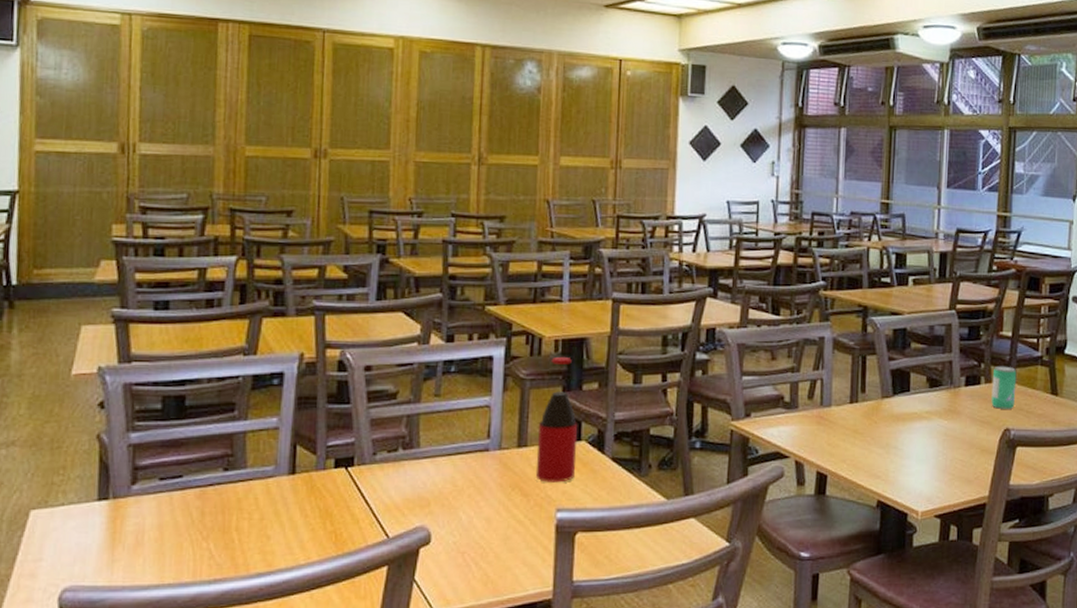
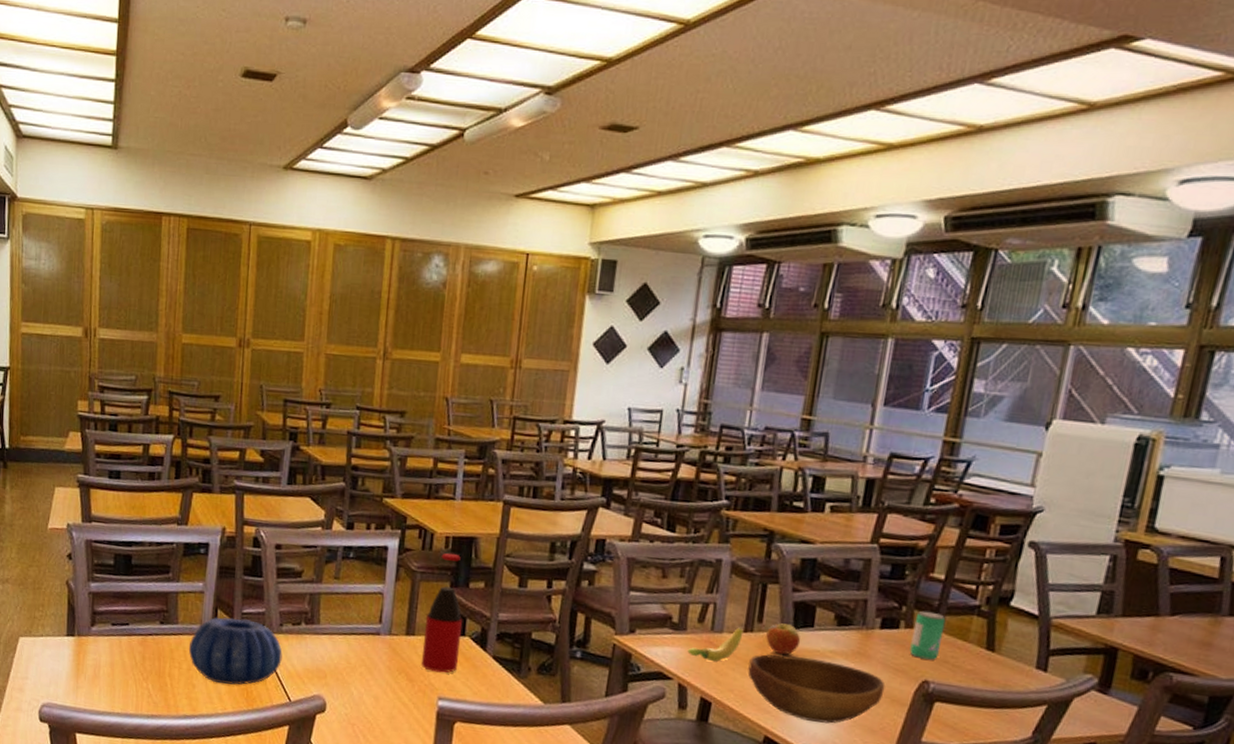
decorative bowl: none [260,453,377,530] -> present [188,616,283,685]
banana: none [801,400,850,435] -> present [687,627,744,662]
bowl: none [857,420,975,480] -> present [747,654,885,724]
apple: none [870,391,900,420] -> present [766,623,801,655]

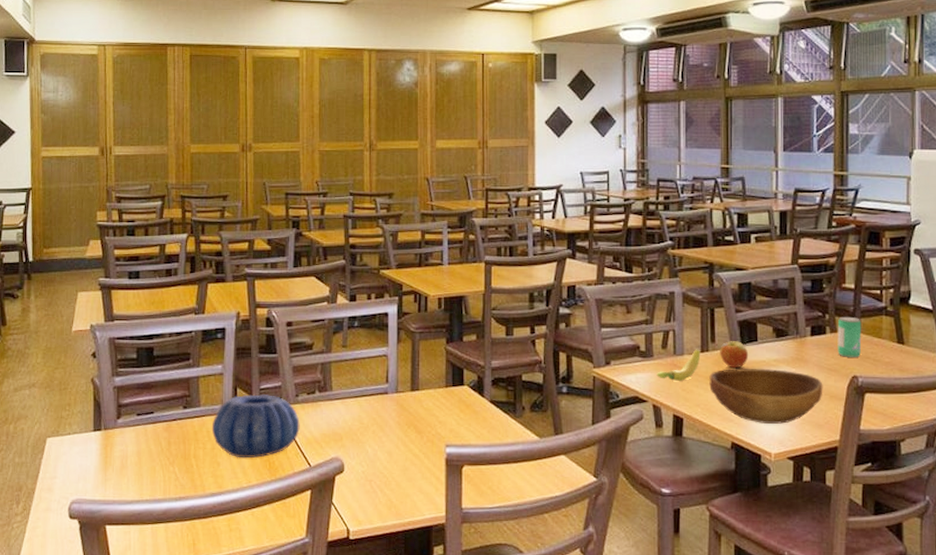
bottle: present [421,552,463,673] -> none [427,312,461,422]

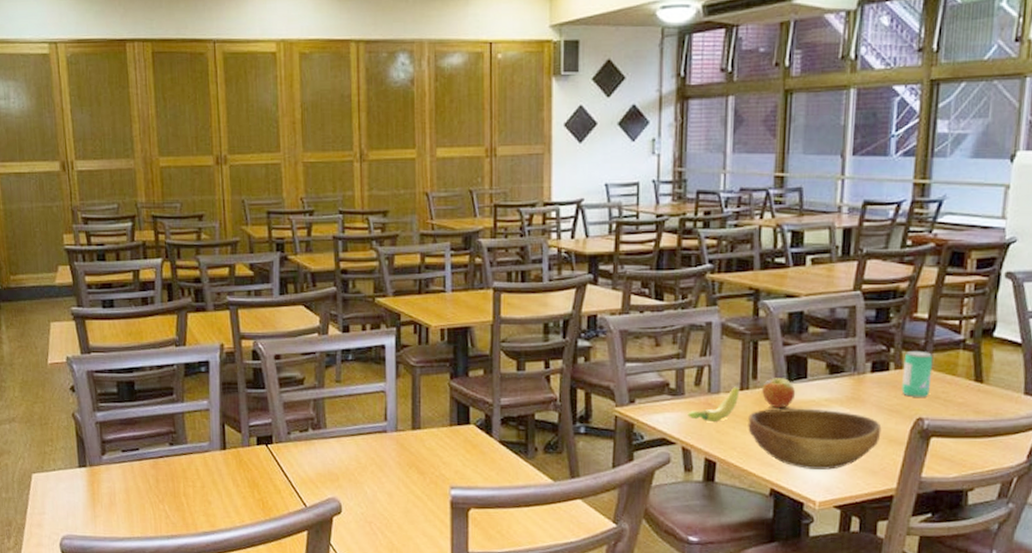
decorative bowl: present [211,394,300,459] -> none [200,431,293,498]

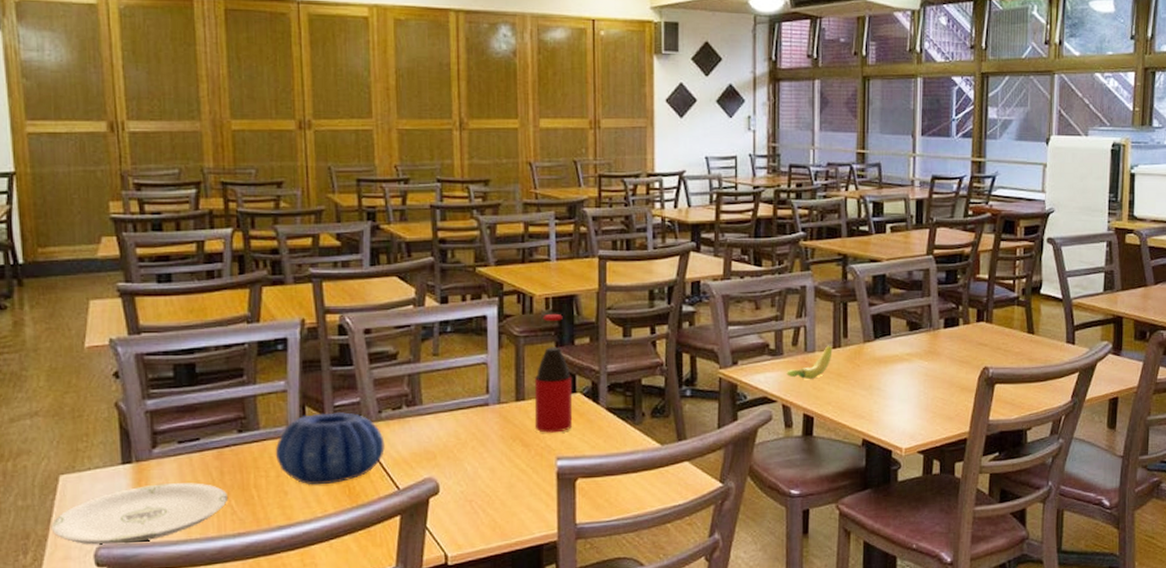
plate: none [27,486,163,537] -> present [51,483,229,545]
decorative bowl: none [200,431,293,498] -> present [275,412,385,486]
bottle: none [429,344,467,463] -> present [534,313,573,433]
bowl: present [748,408,882,470] -> none [841,363,955,419]
apple: present [762,378,796,408] -> none [852,336,882,363]
beverage can: present [901,350,933,397] -> none [970,307,994,349]

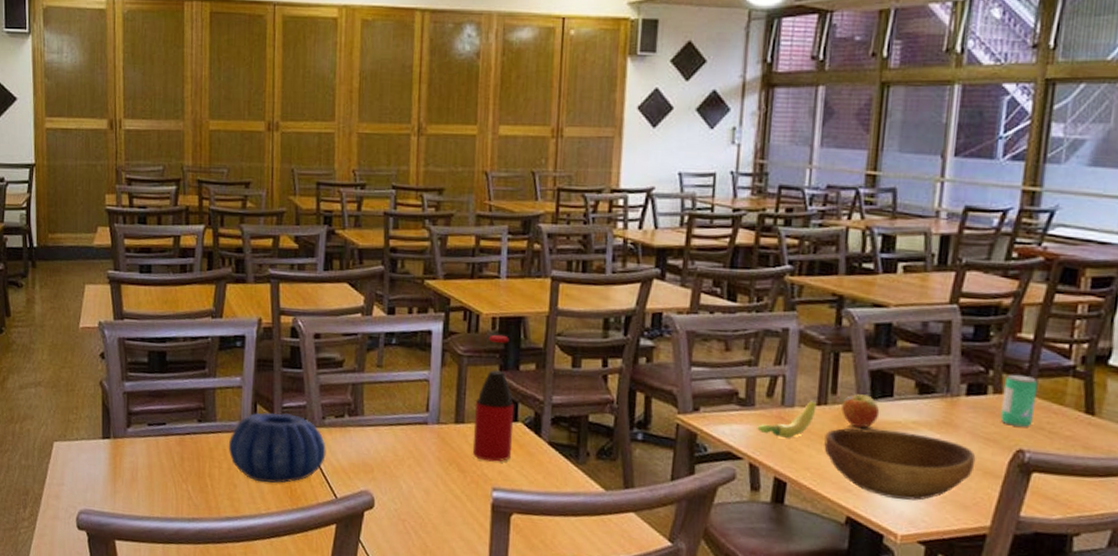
plate: present [51,483,229,545] -> none [45,461,187,513]
bowl: none [841,363,955,419] -> present [824,428,976,501]
apple: none [852,336,882,363] -> present [841,394,880,428]
beverage can: none [970,307,994,349] -> present [1000,374,1038,427]

